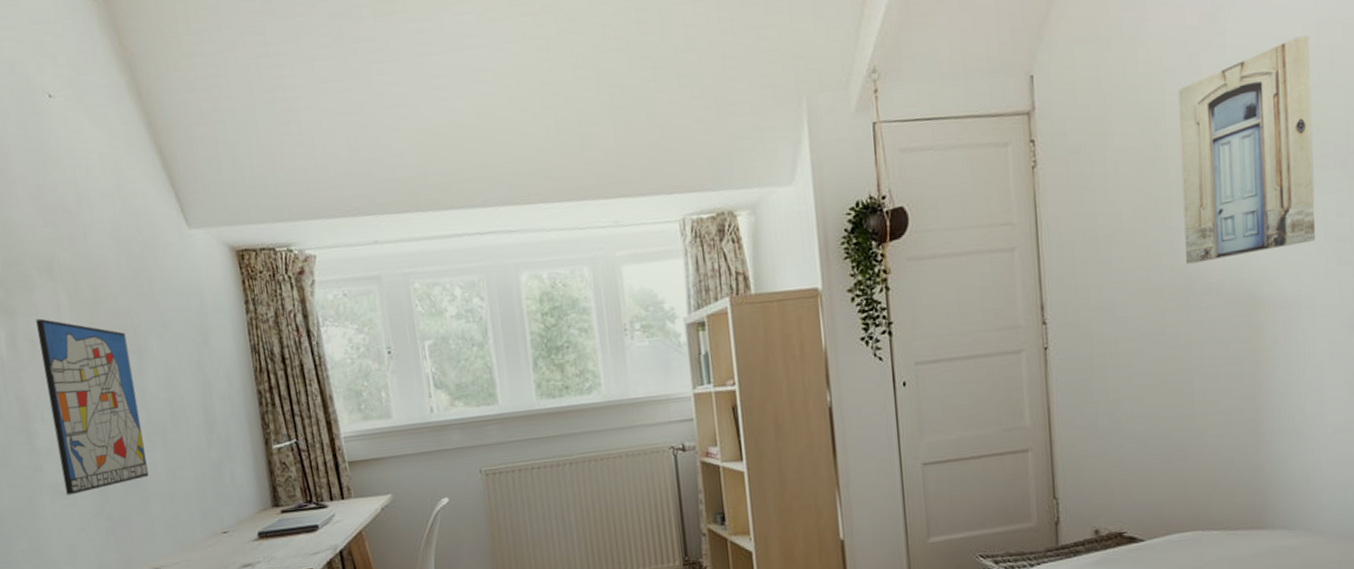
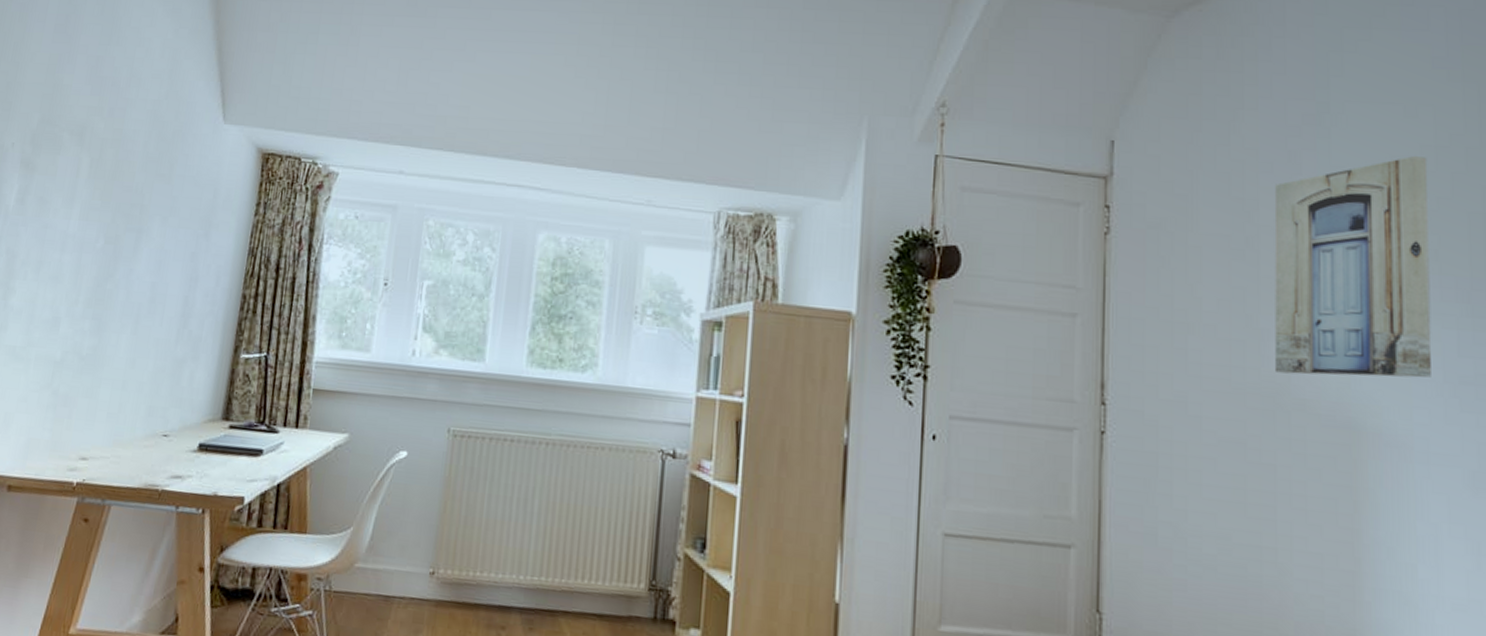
wall art: present [36,318,149,496] -> none [20,179,132,361]

